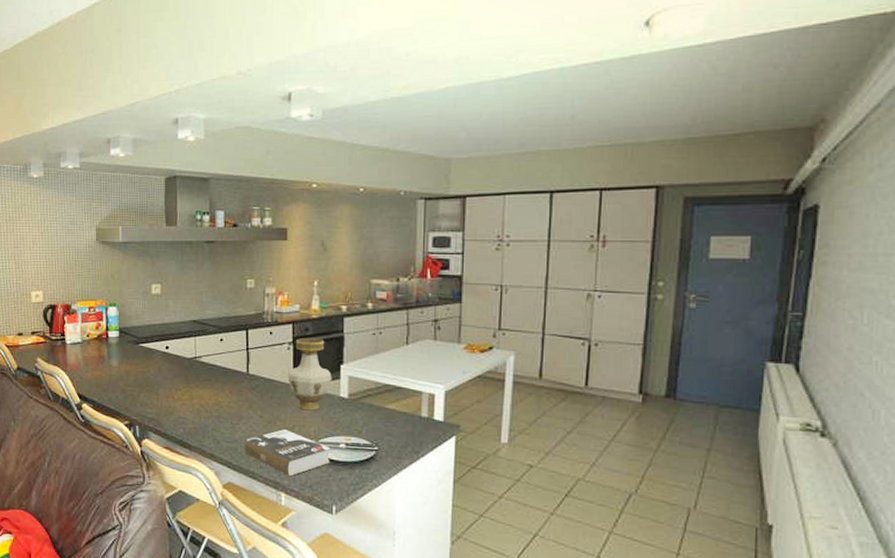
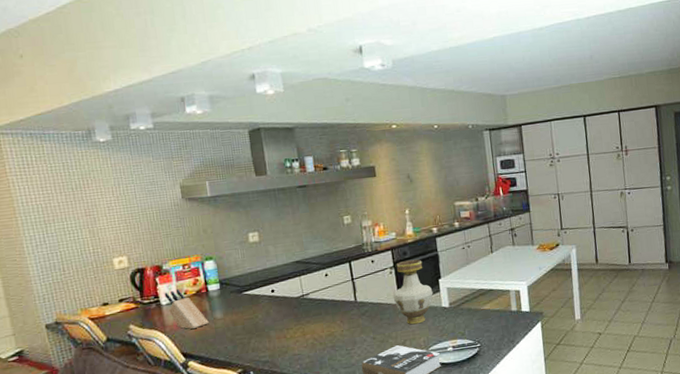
knife block: none [70,331,105,372] -> present [164,289,209,329]

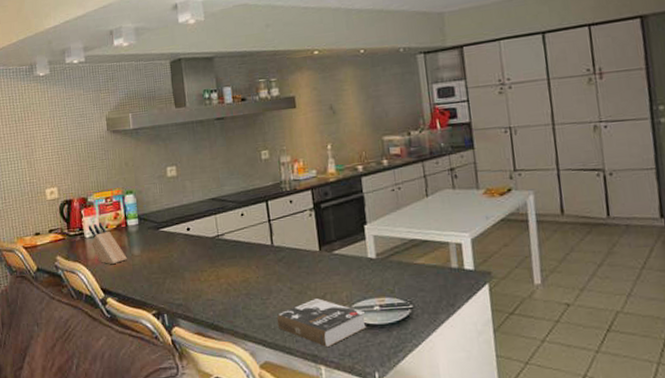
vase: present [393,259,433,325] -> none [312,201,358,276]

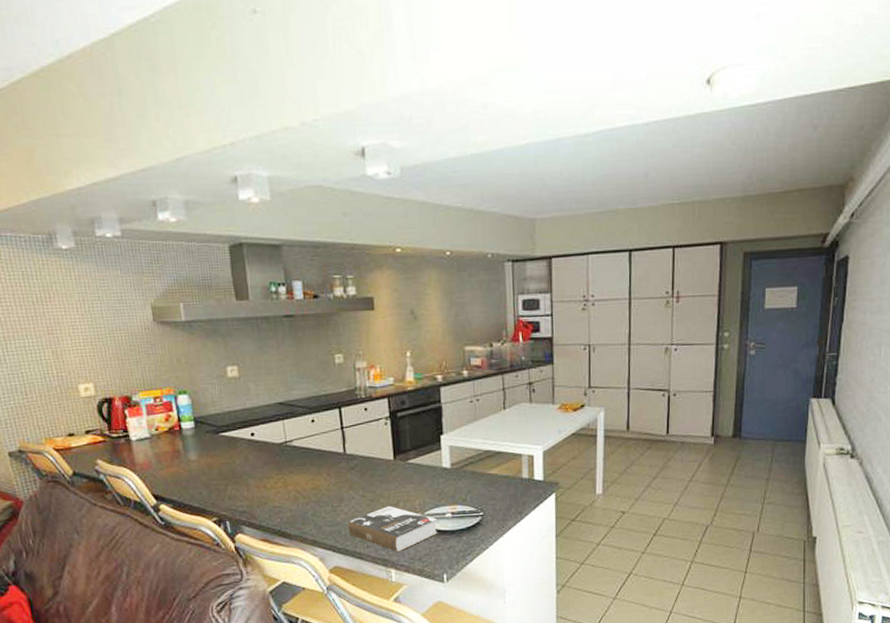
knife block: present [88,223,127,264] -> none [134,424,182,469]

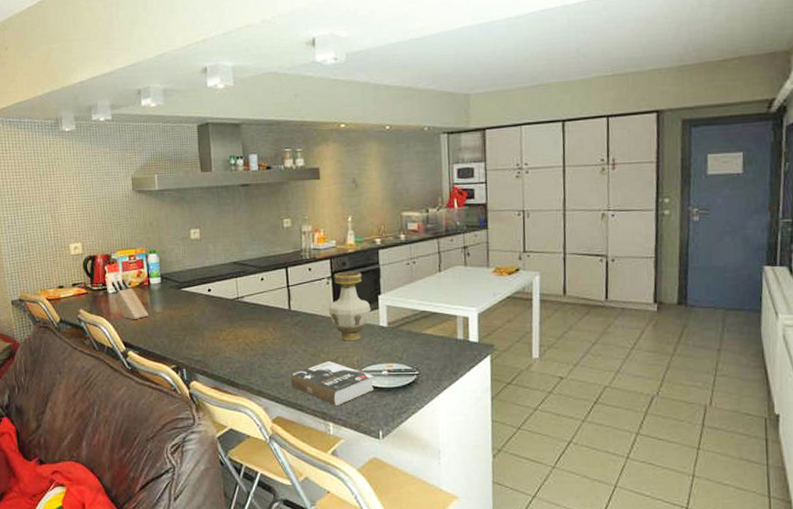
knife block: none [134,424,182,469] -> present [111,279,149,319]
vase: none [387,411,433,485] -> present [328,272,371,341]

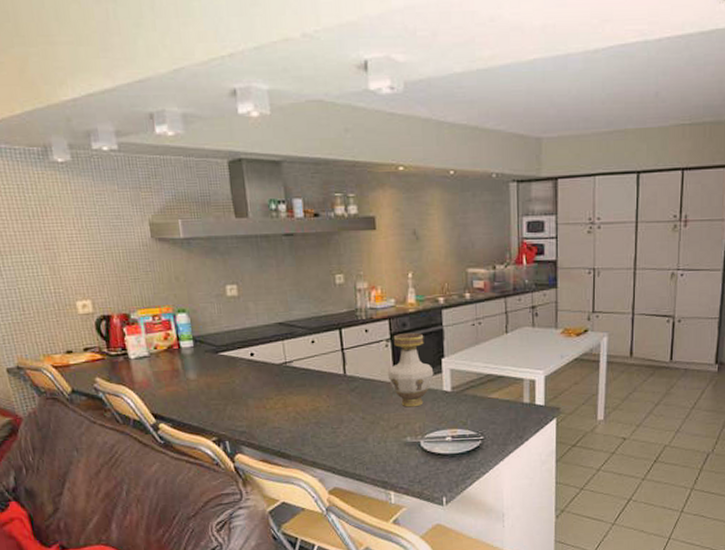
knife block: present [111,279,149,319] -> none [132,343,181,388]
book: present [290,361,375,407] -> none [347,429,438,475]

